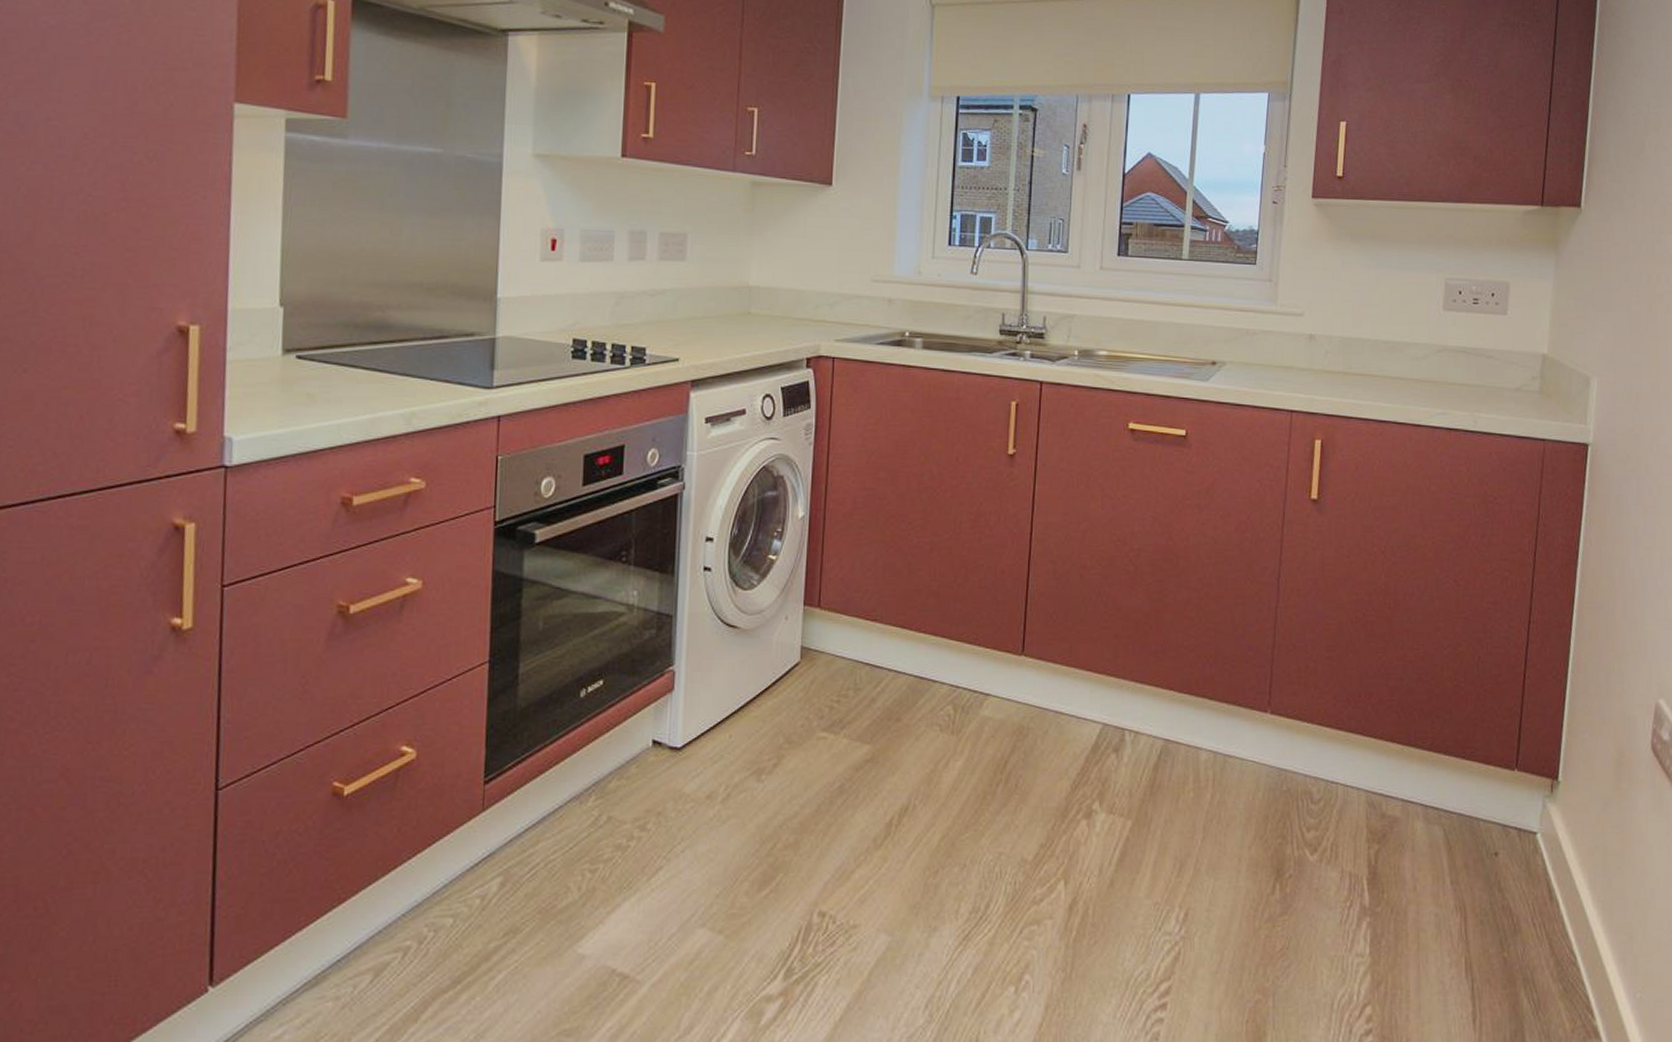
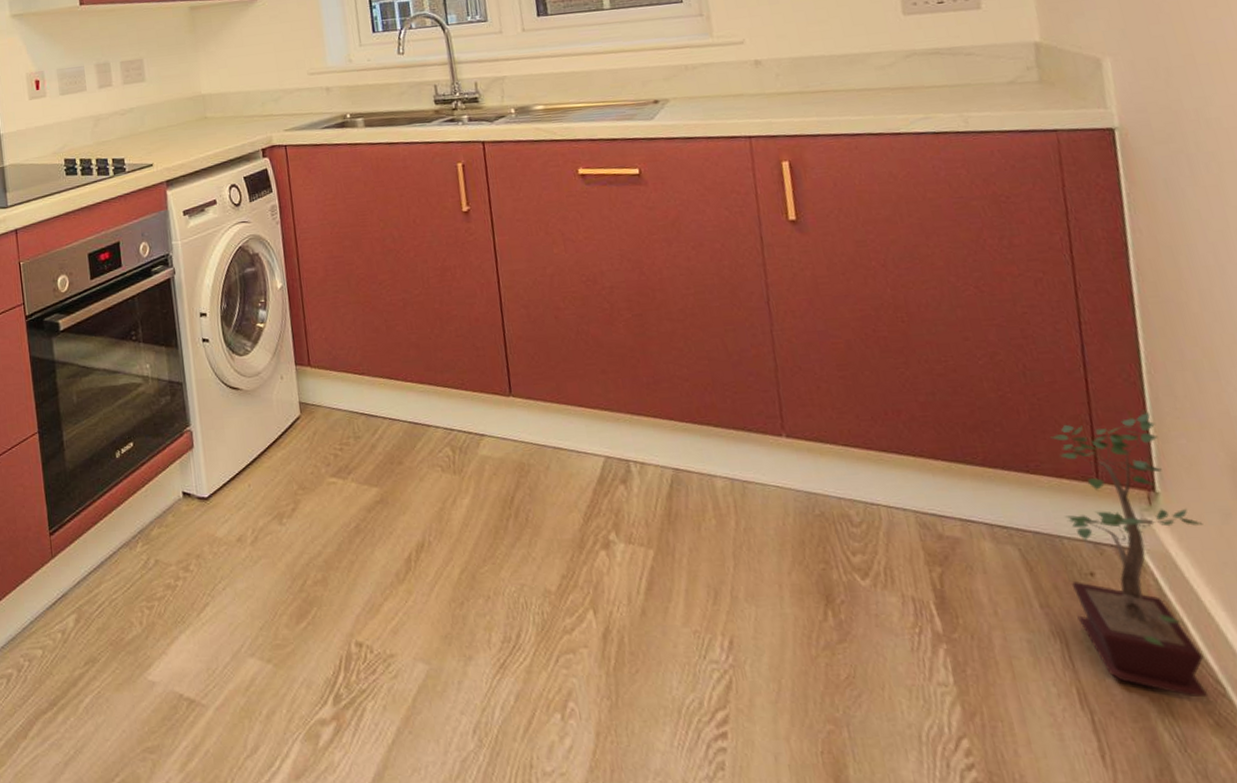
potted plant: none [1478,708,1588,966] -> present [1051,412,1209,698]

